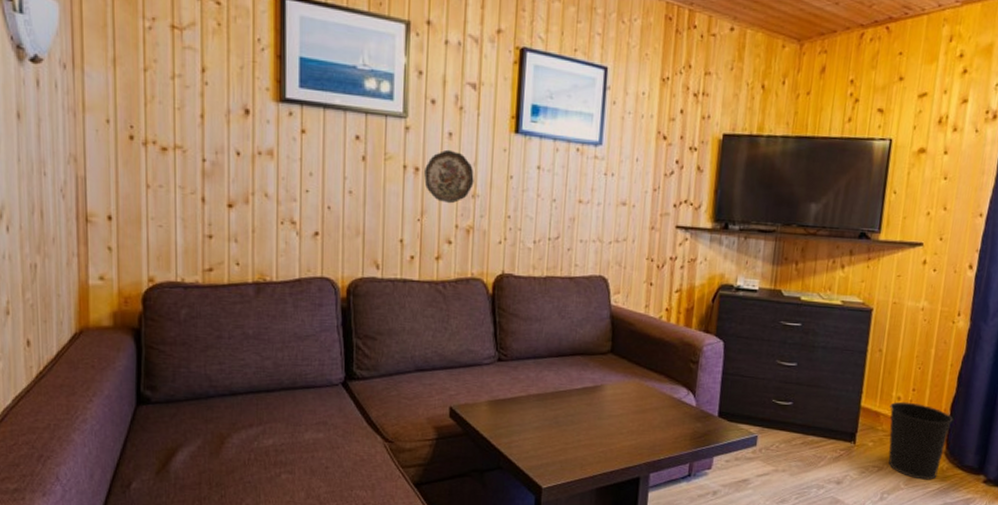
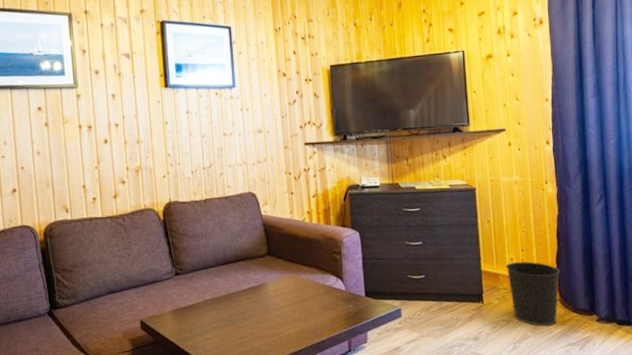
decorative plate: present [424,149,474,204] -> none [96,108,137,151]

